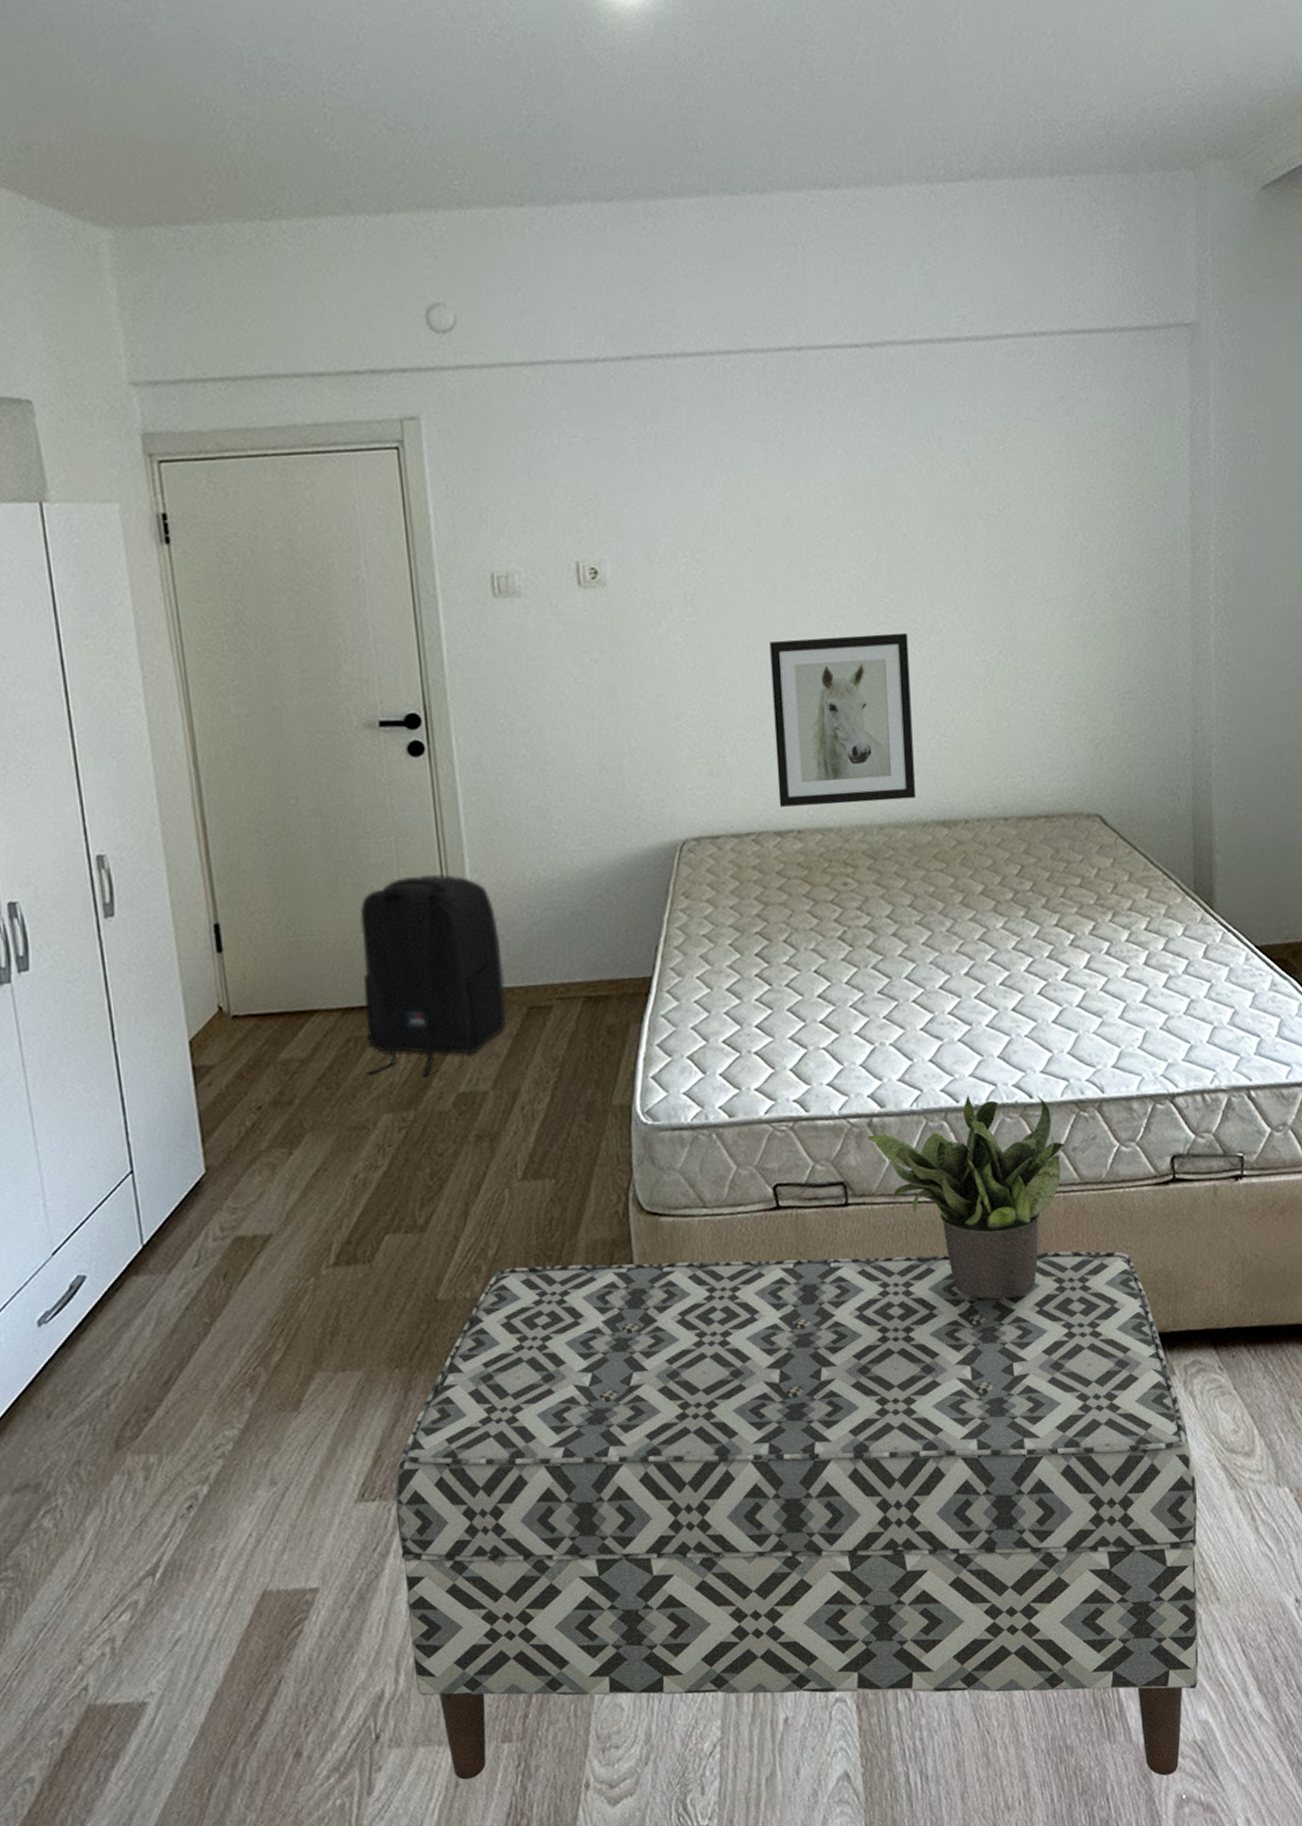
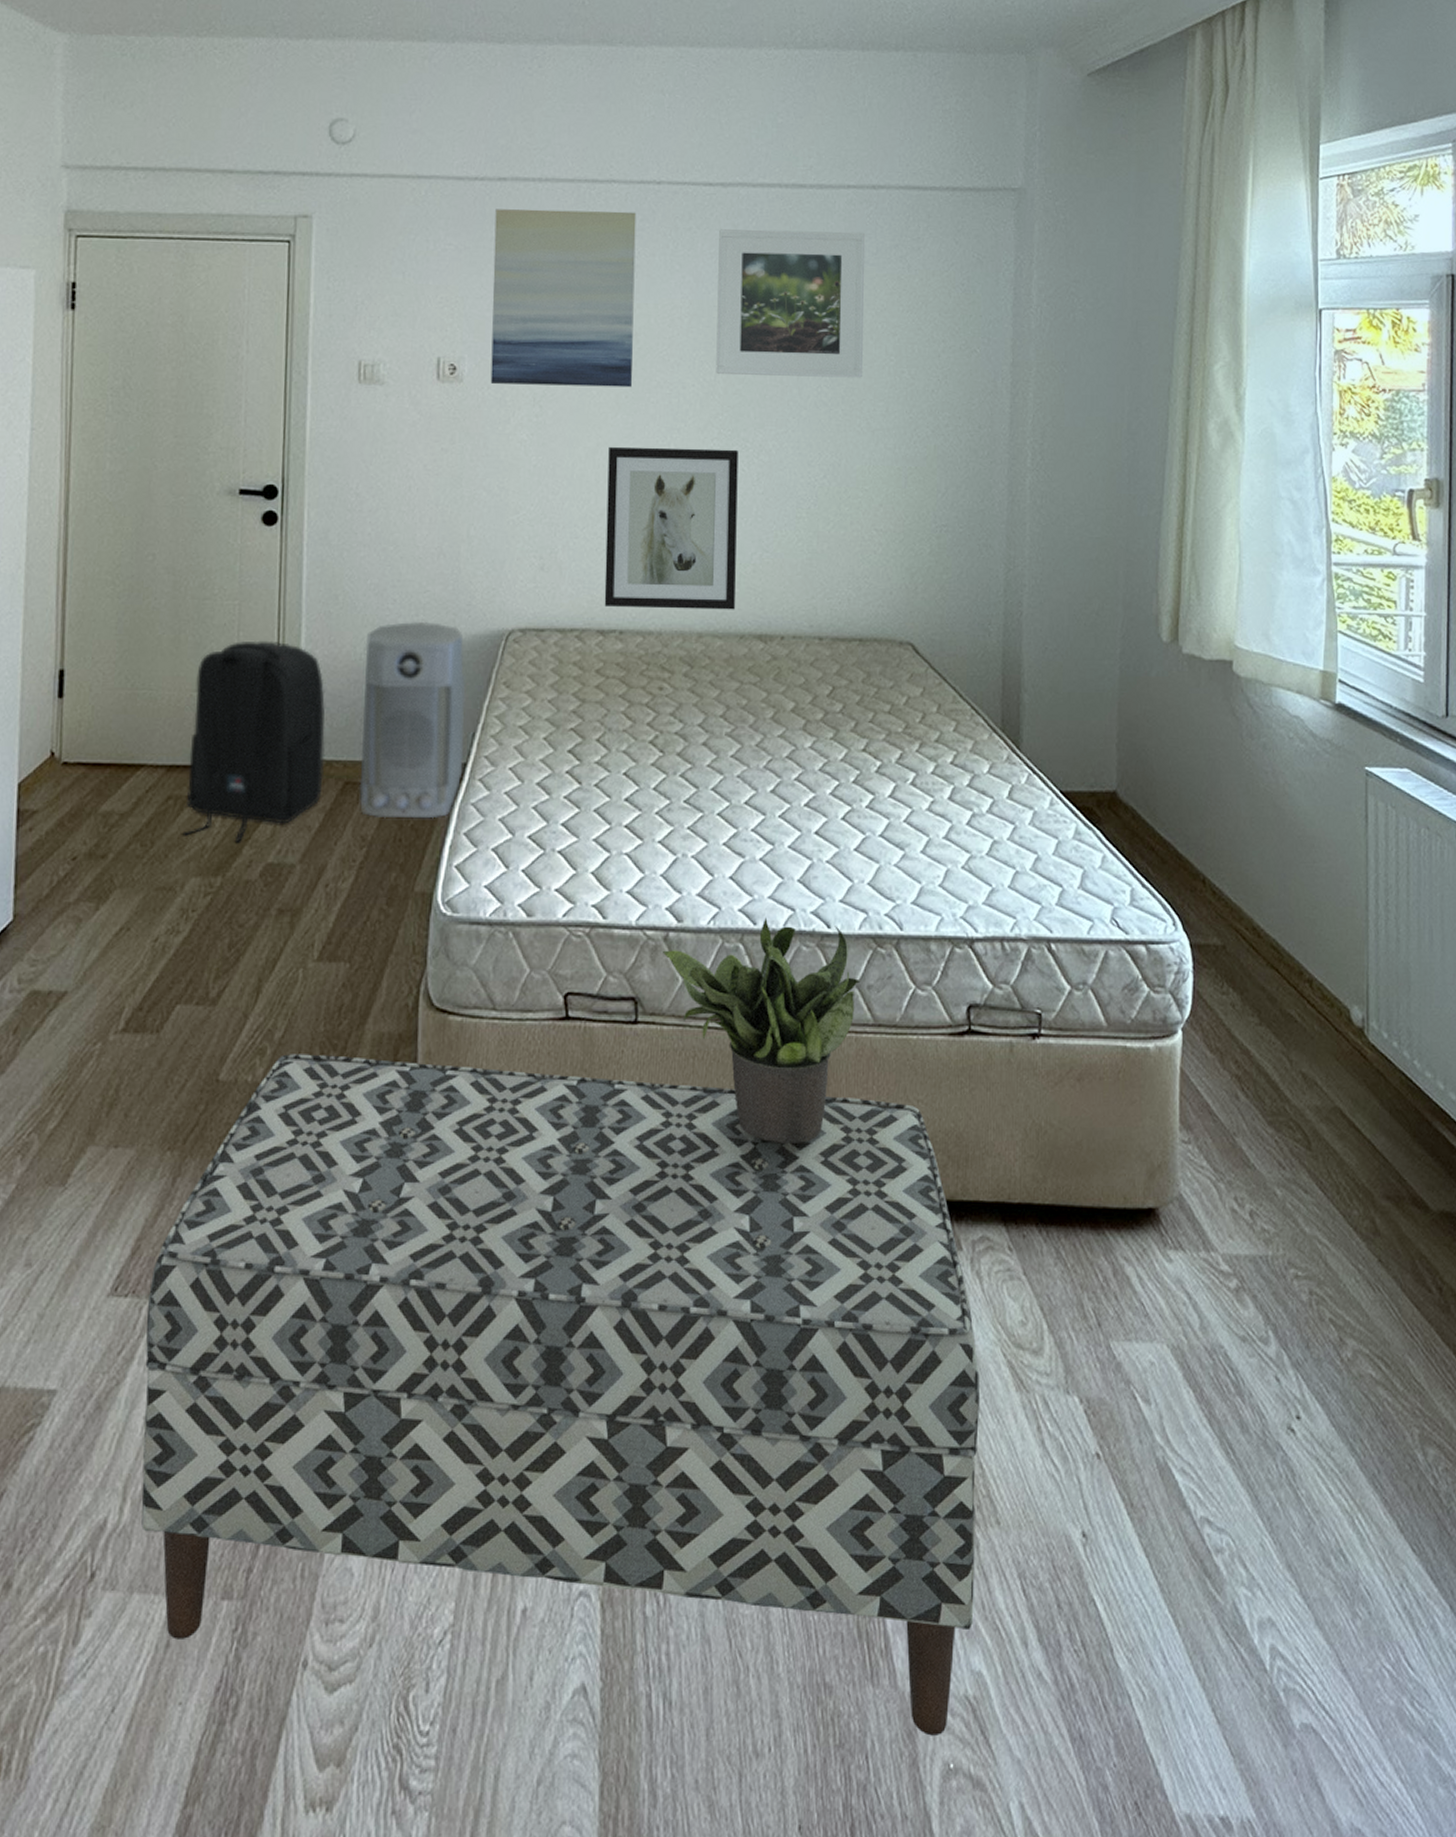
air purifier: none [534,839,649,1039] -> present [359,621,467,819]
wall art: none [622,383,788,585] -> present [490,209,637,388]
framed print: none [869,386,1033,555] -> present [716,229,866,378]

